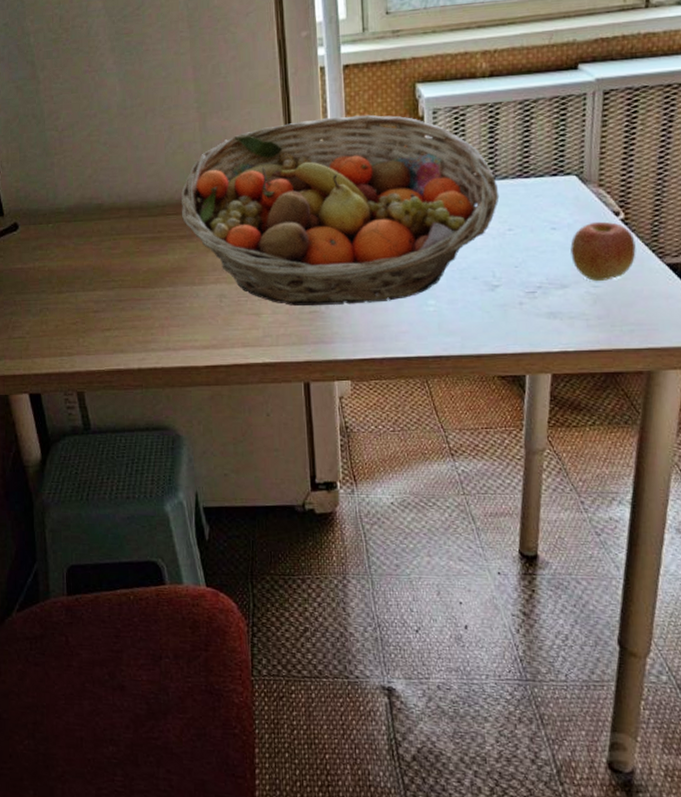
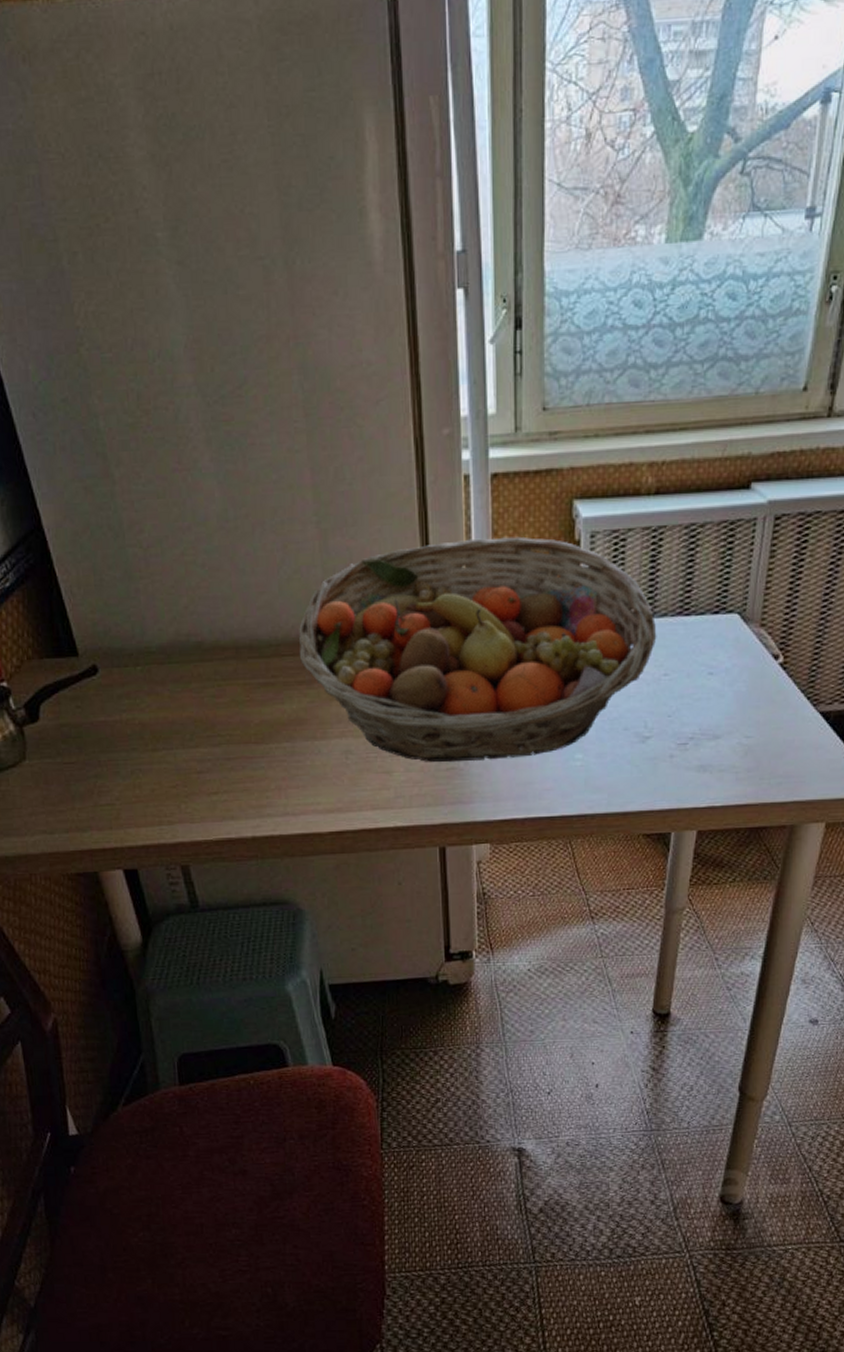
apple: present [570,221,636,282] -> none [726,665,792,732]

